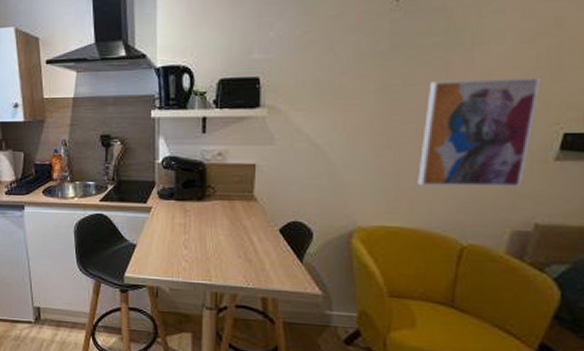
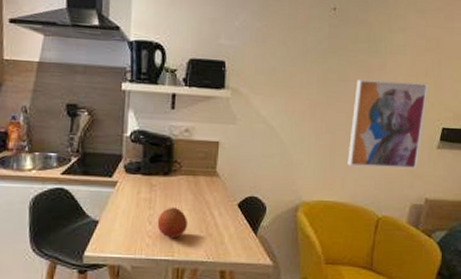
fruit: none [193,232,224,263] -> present [157,207,187,239]

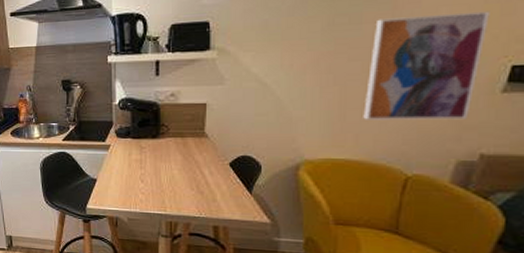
fruit: present [157,207,187,239] -> none [149,166,177,195]

